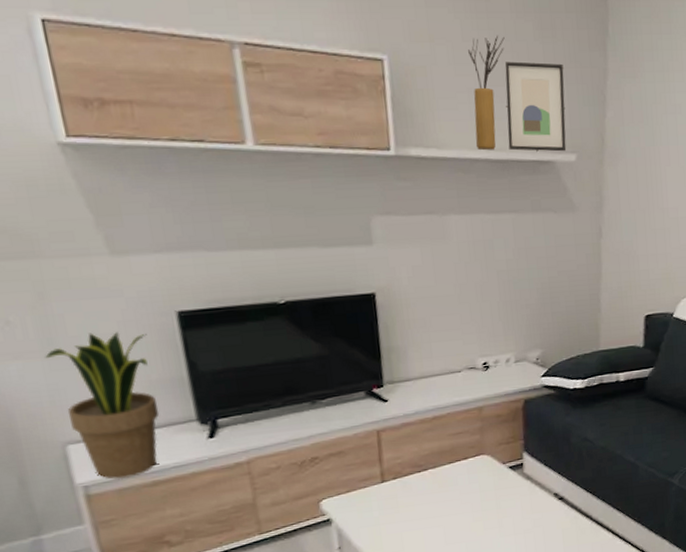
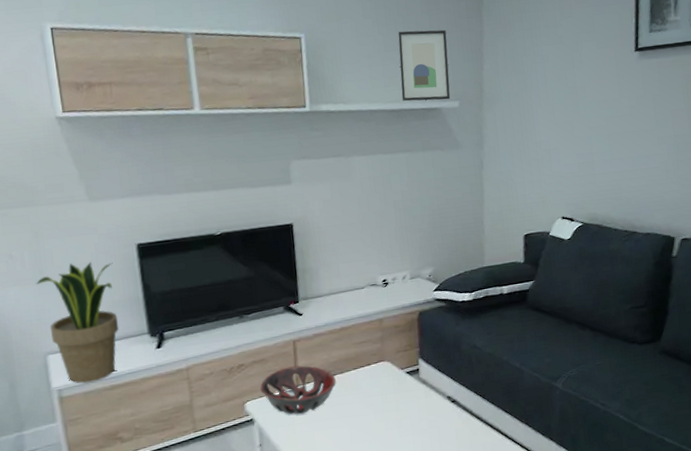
decorative bowl: none [338,459,428,514] -> present [260,365,336,415]
vase: present [468,35,505,151] -> none [368,11,398,103]

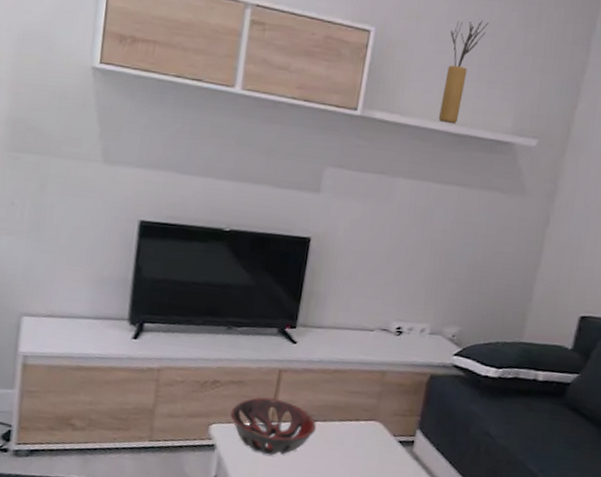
potted plant: present [36,262,119,385] -> none [30,224,111,358]
vase: none [368,11,398,103] -> present [438,20,489,124]
picture frame: present [398,29,451,102] -> none [470,45,543,136]

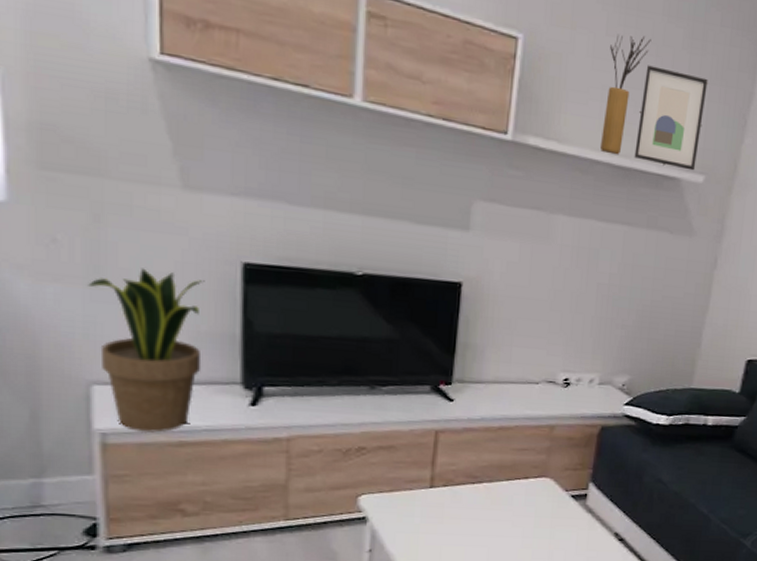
potted plant: none [30,224,111,358] -> present [88,268,205,434]
decorative bowl: present [230,397,316,456] -> none [382,462,482,523]
picture frame: none [470,45,543,136] -> present [634,65,709,171]

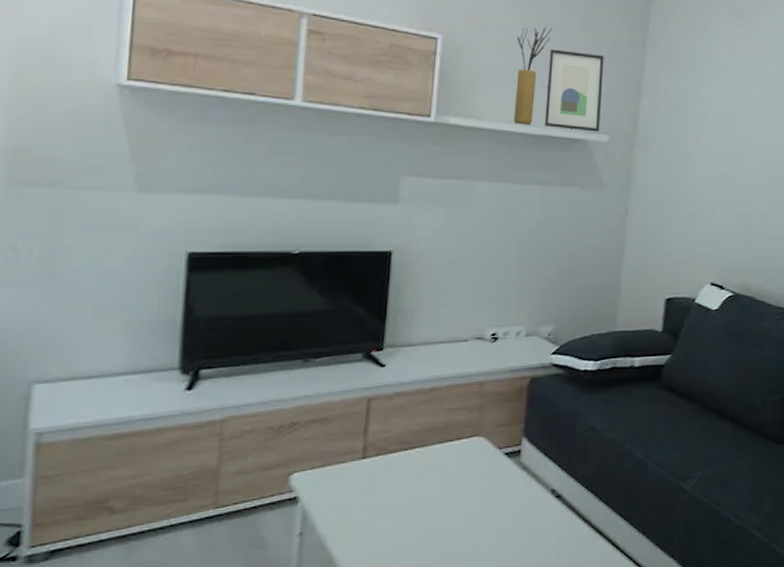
potted plant: present [88,268,205,434] -> none [40,266,151,429]

